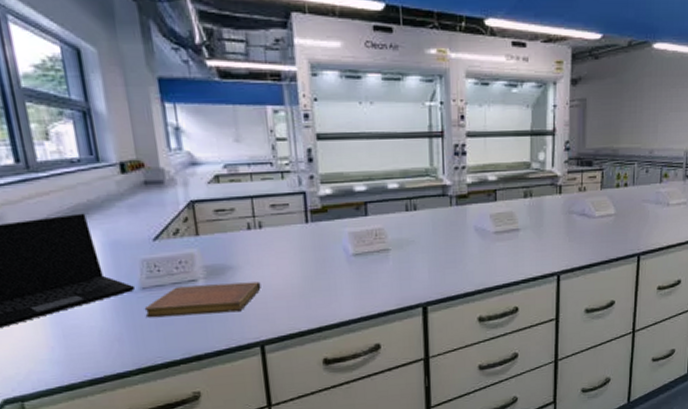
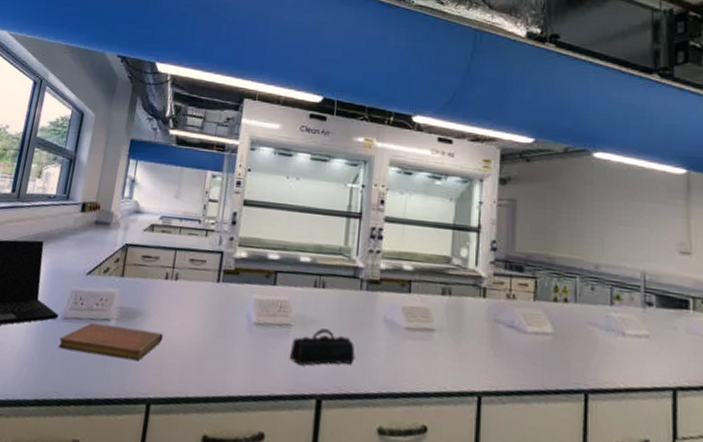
pencil case: none [392,247,453,282] -> present [289,328,355,366]

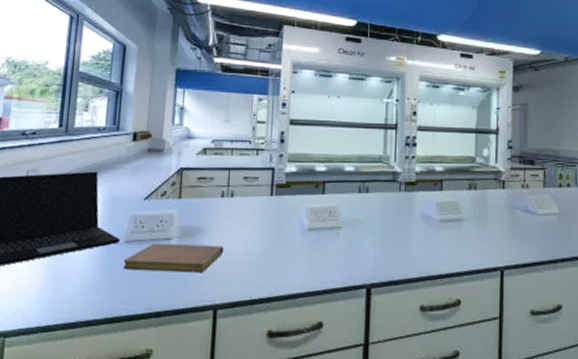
pencil case: present [289,328,355,366] -> none [340,228,398,261]

